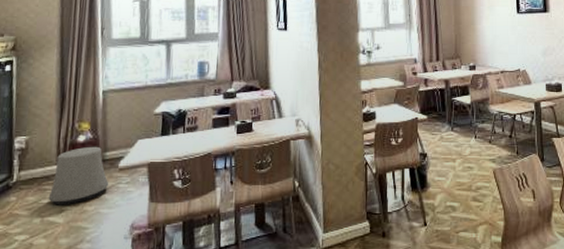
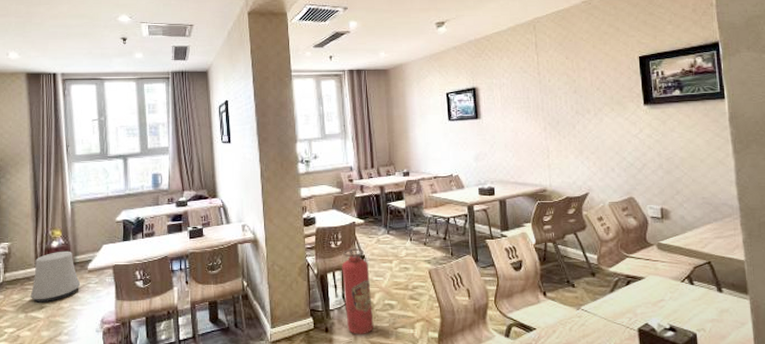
fire extinguisher: none [402,146,434,240] -> present [342,248,374,335]

